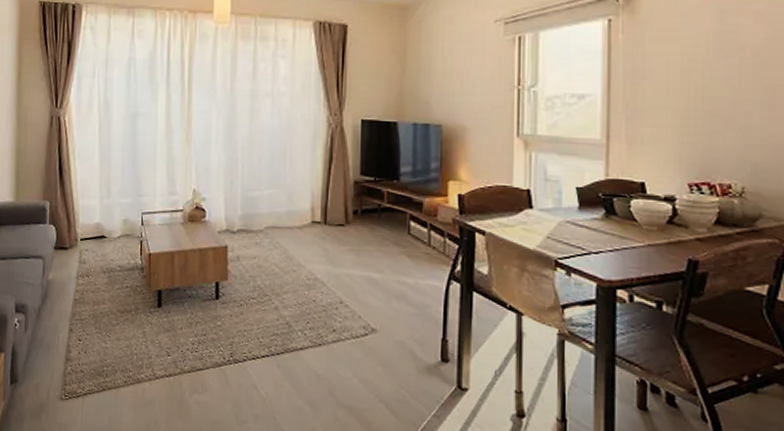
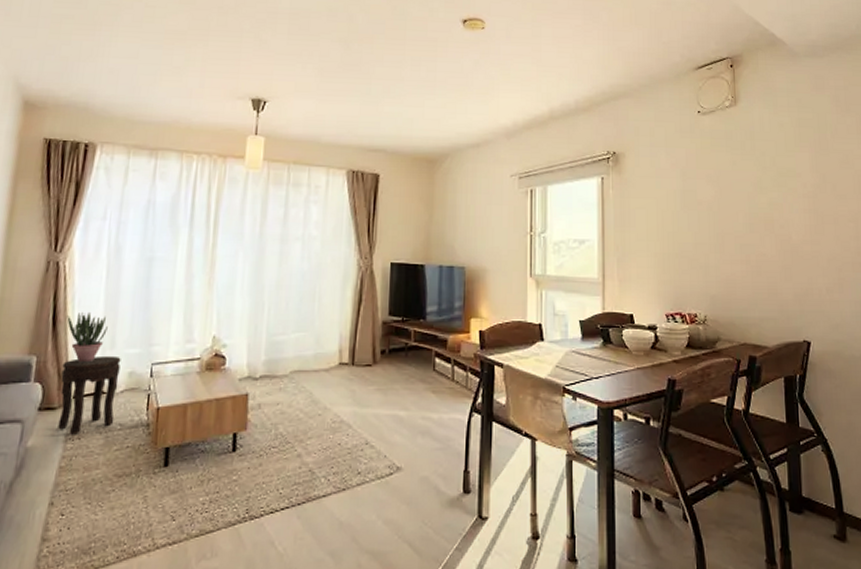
side table: none [69,203,116,273] -> present [58,355,121,435]
potted plant: none [70,164,103,209] -> present [67,313,108,363]

